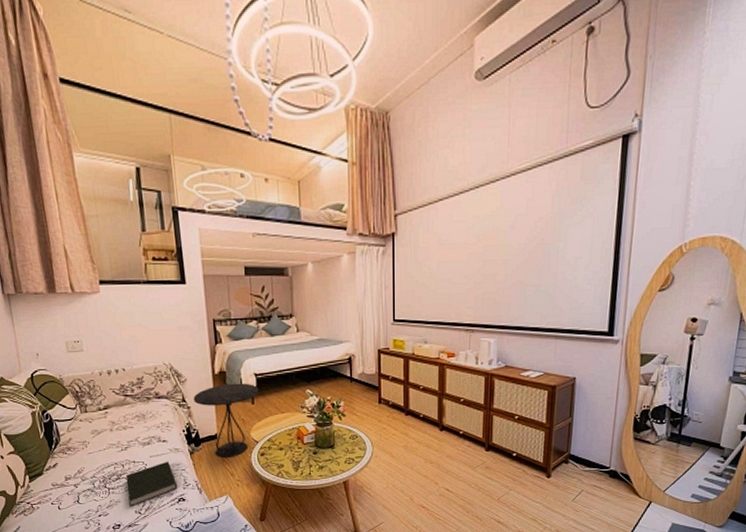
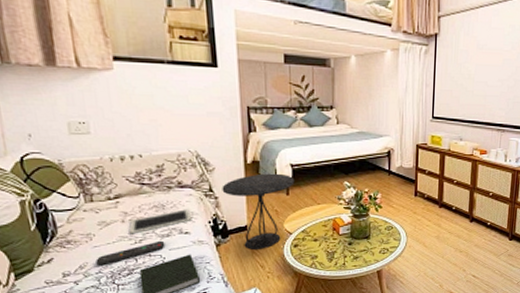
remote control: none [90,448,147,471] -> present [95,240,166,266]
tablet: none [116,418,169,442] -> present [128,209,192,234]

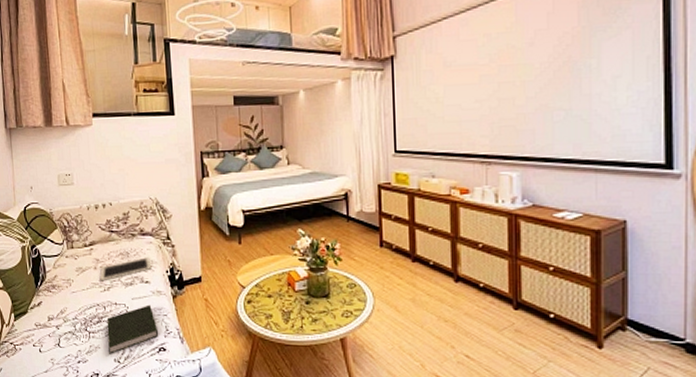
remote control: present [95,240,166,266] -> none [73,289,129,312]
side table: present [222,173,295,251] -> none [178,220,247,305]

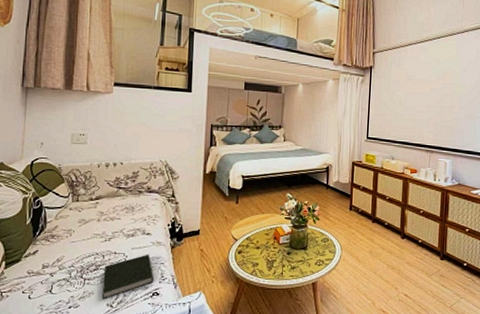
tablet: present [99,257,152,281] -> none [102,212,155,233]

